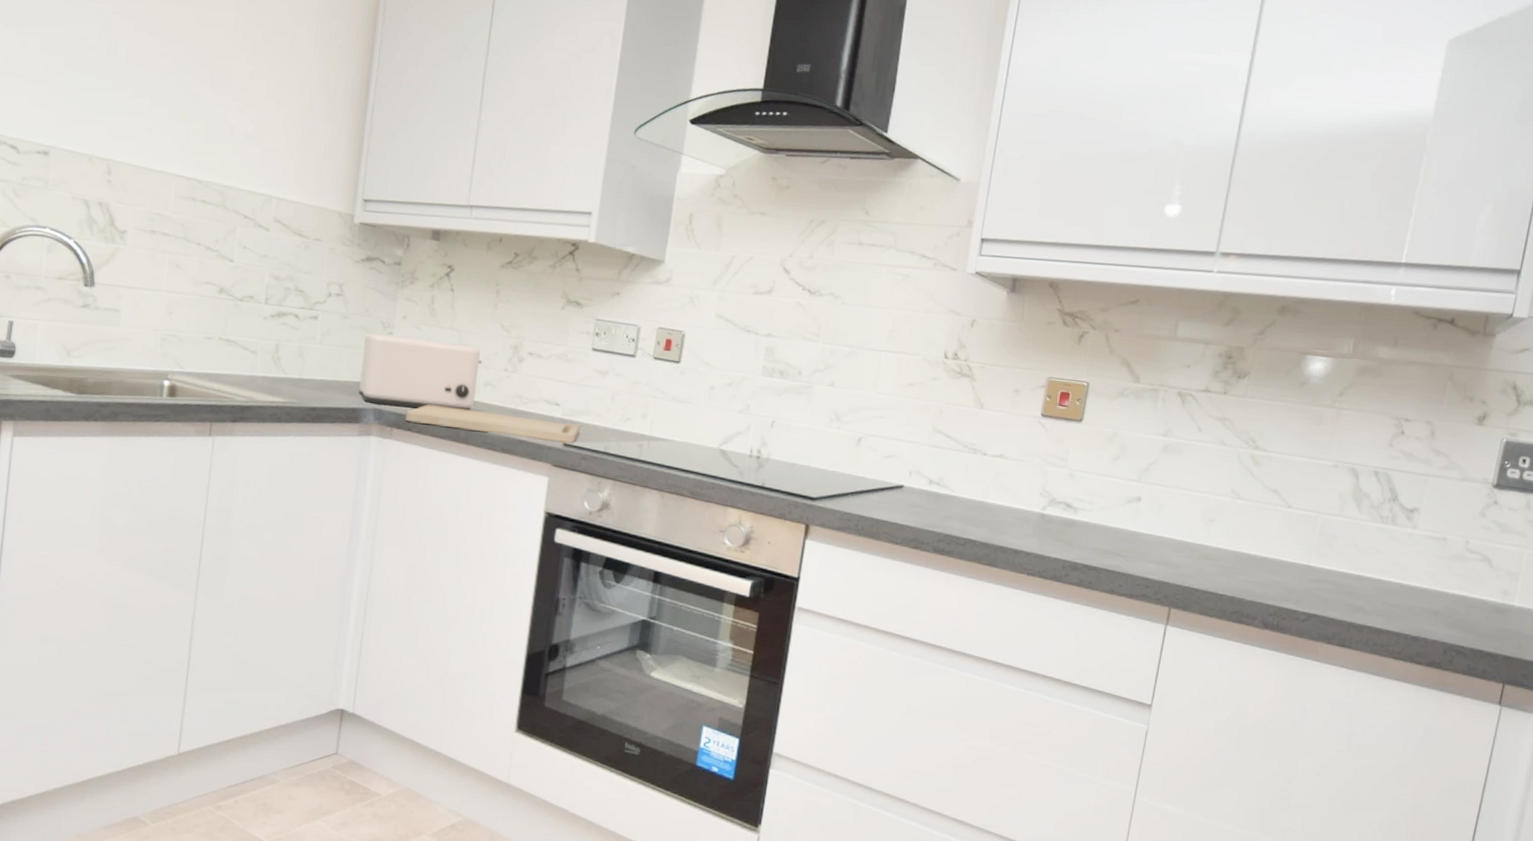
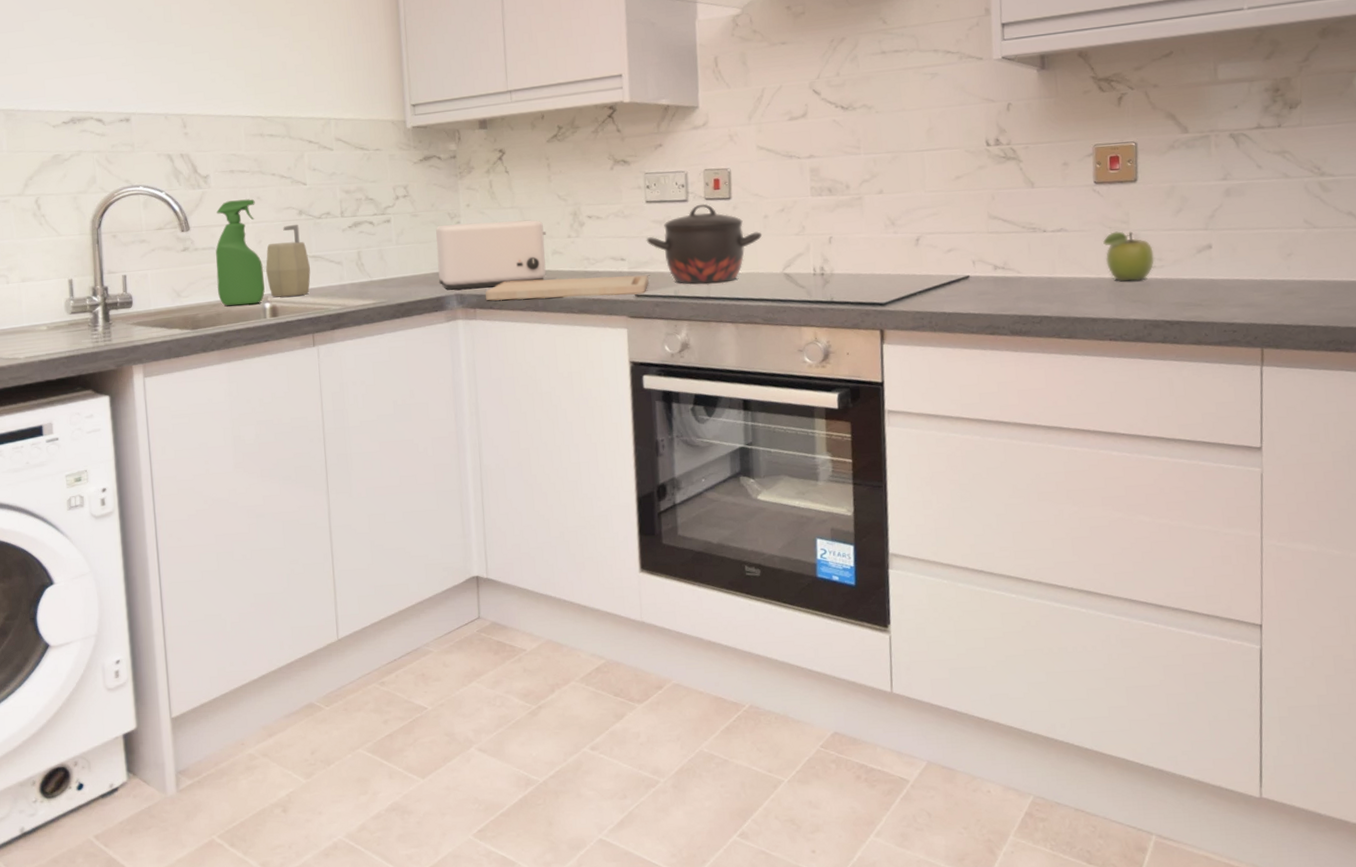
spray bottle: none [113,263,173,379] -> present [215,199,265,306]
soap dispenser: none [171,301,221,379] -> present [266,224,311,298]
cooking pot: none [585,362,706,449] -> present [646,203,763,285]
fruit: none [1038,467,1085,521] -> present [1103,231,1154,282]

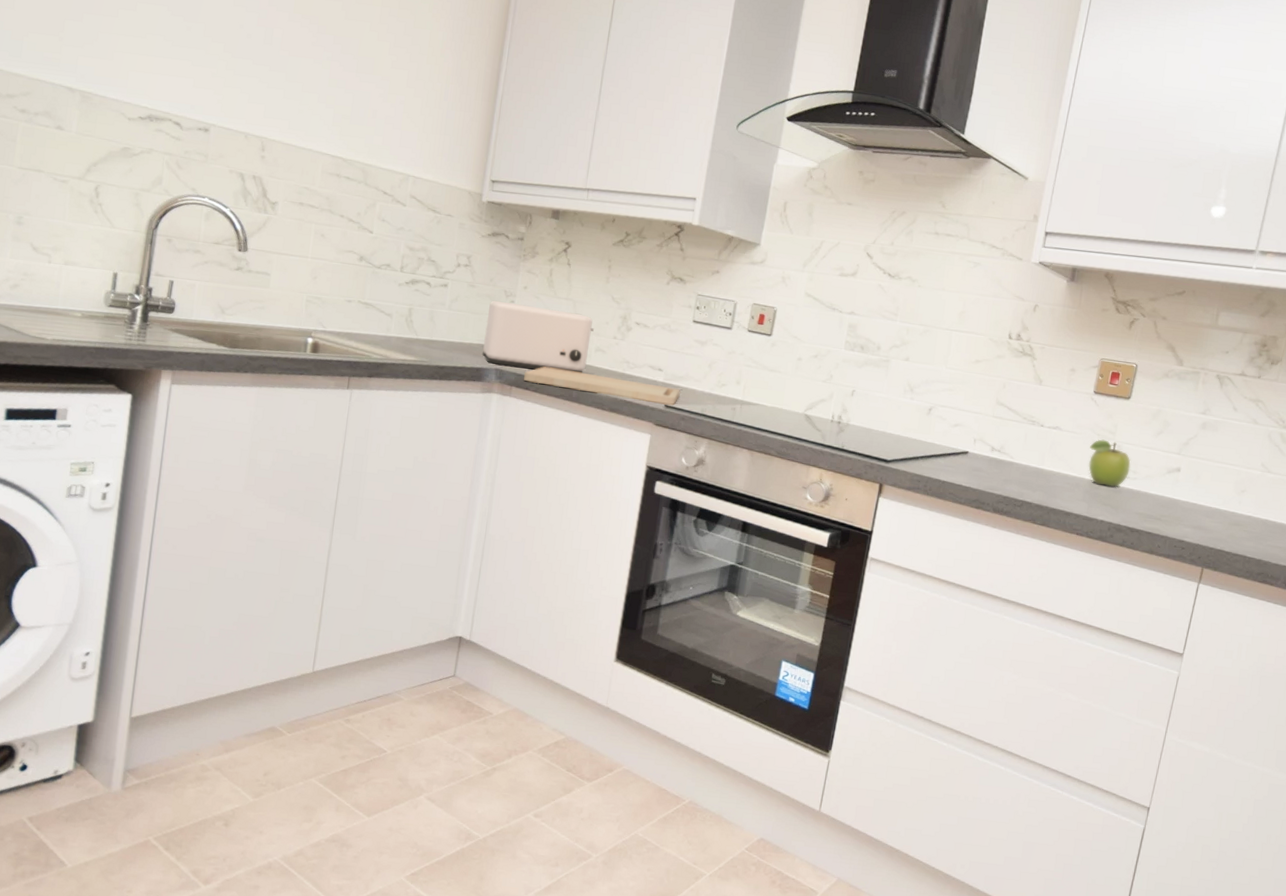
spray bottle: present [215,199,265,306] -> none [263,231,319,337]
soap dispenser: present [266,224,311,298] -> none [315,268,360,338]
cooking pot: present [646,203,763,285] -> none [685,334,793,413]

